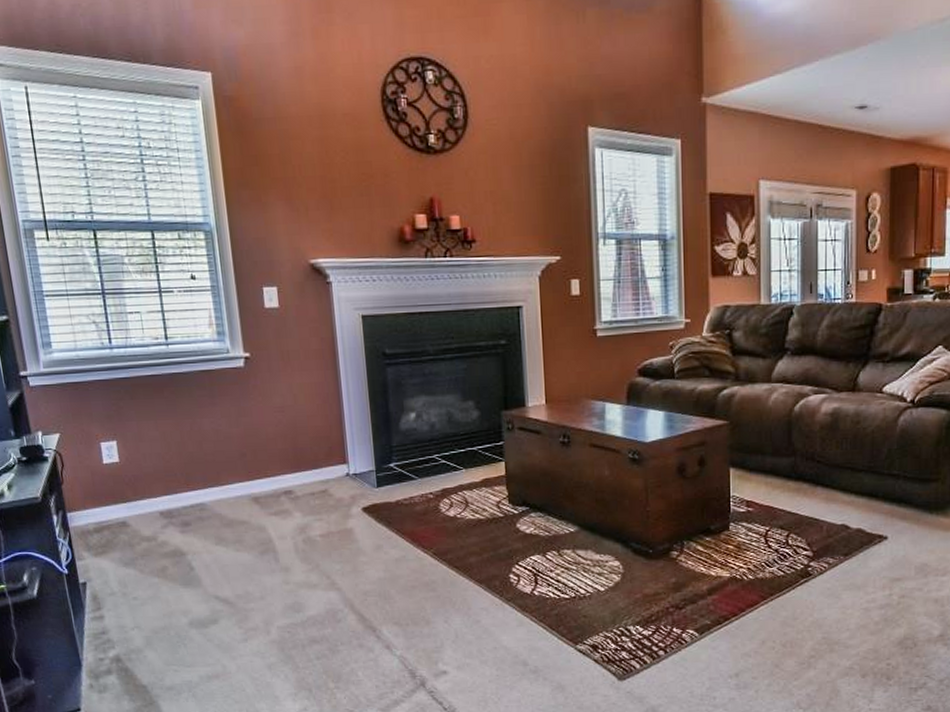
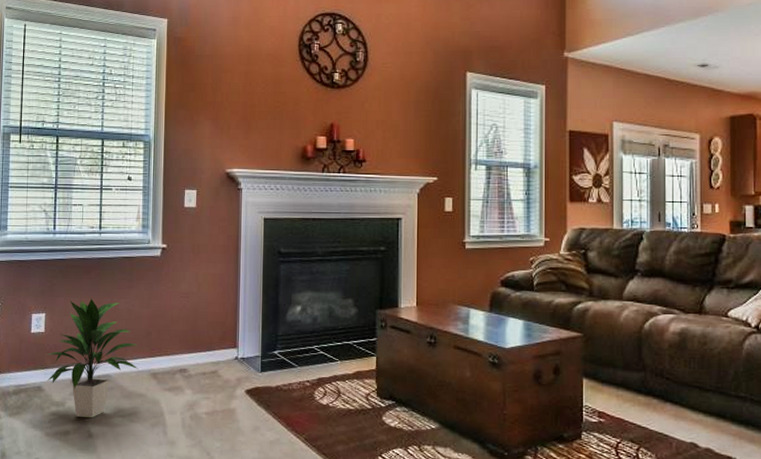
indoor plant: none [125,420,237,552] -> present [46,298,139,419]

